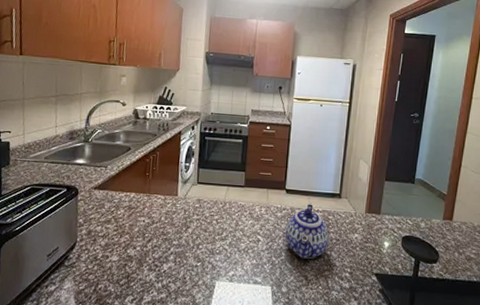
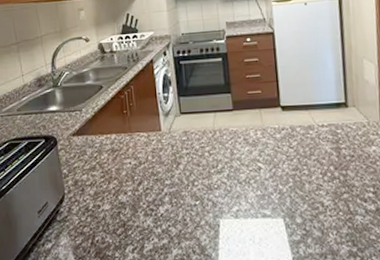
teapot: present [285,204,329,260] -> none [288,119,342,184]

